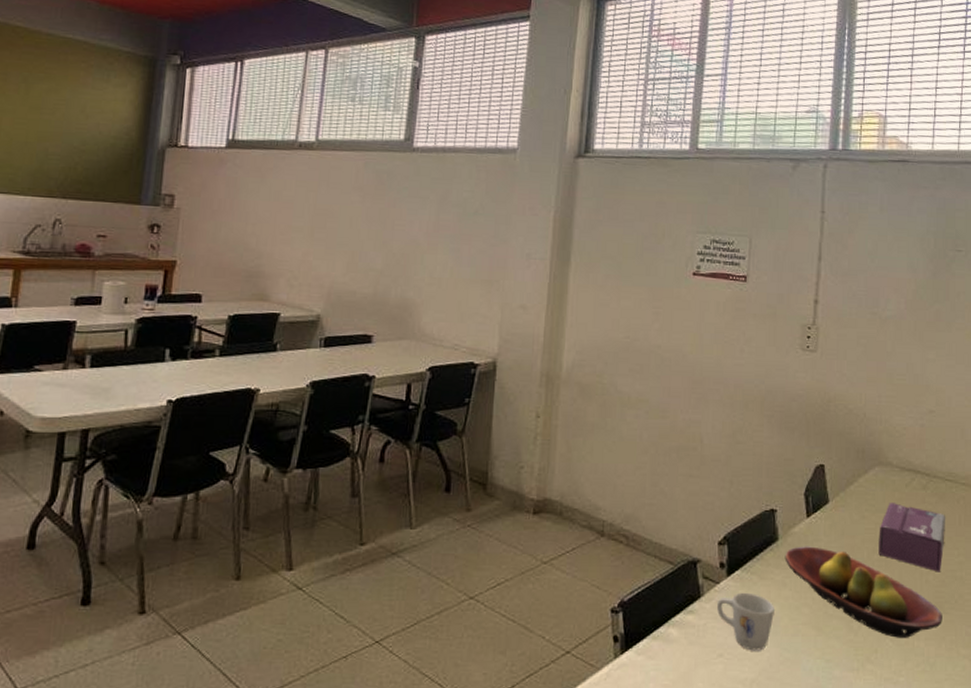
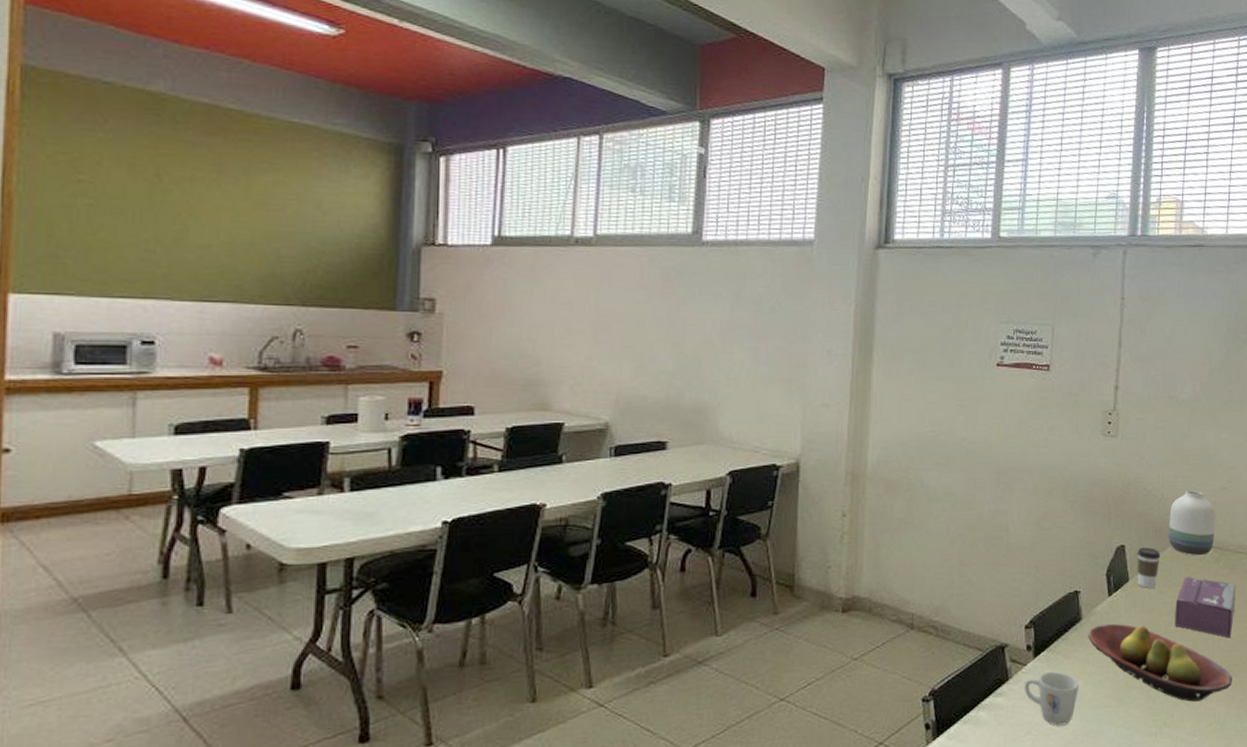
coffee cup: none [837,467,863,512] -> present [1137,547,1160,588]
vase: none [872,412,923,481] -> present [1169,490,1216,556]

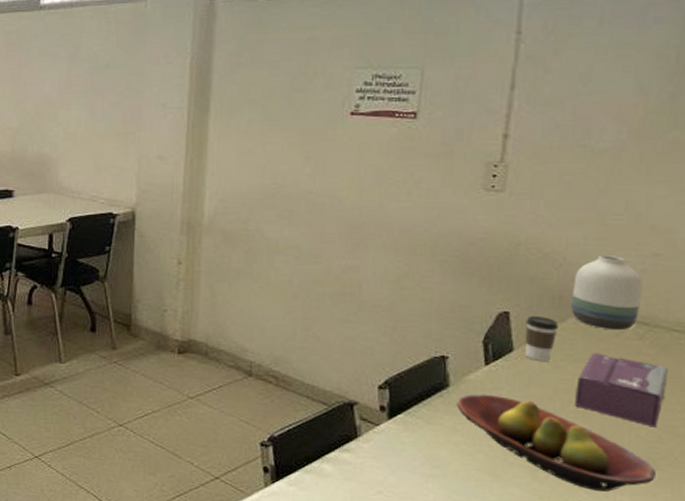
mug: present [1025,671,1079,726] -> none [376,435,443,492]

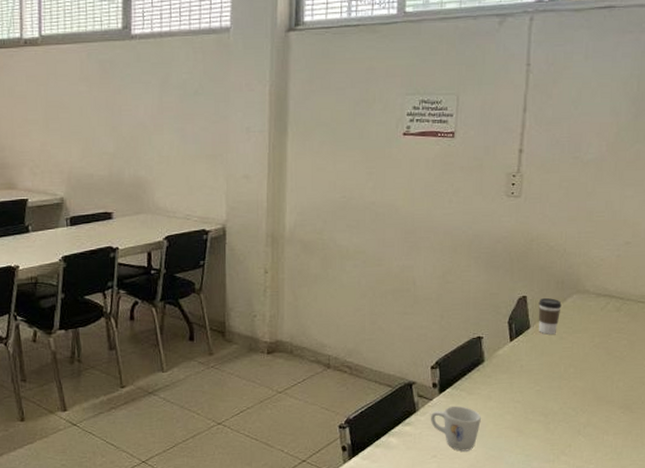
mug: none [376,435,443,492] -> present [431,405,481,452]
fruit bowl: present [456,393,656,492] -> none [490,365,630,434]
vase: present [571,255,643,331] -> none [570,245,619,305]
tissue box: present [575,353,669,428] -> none [574,324,637,380]

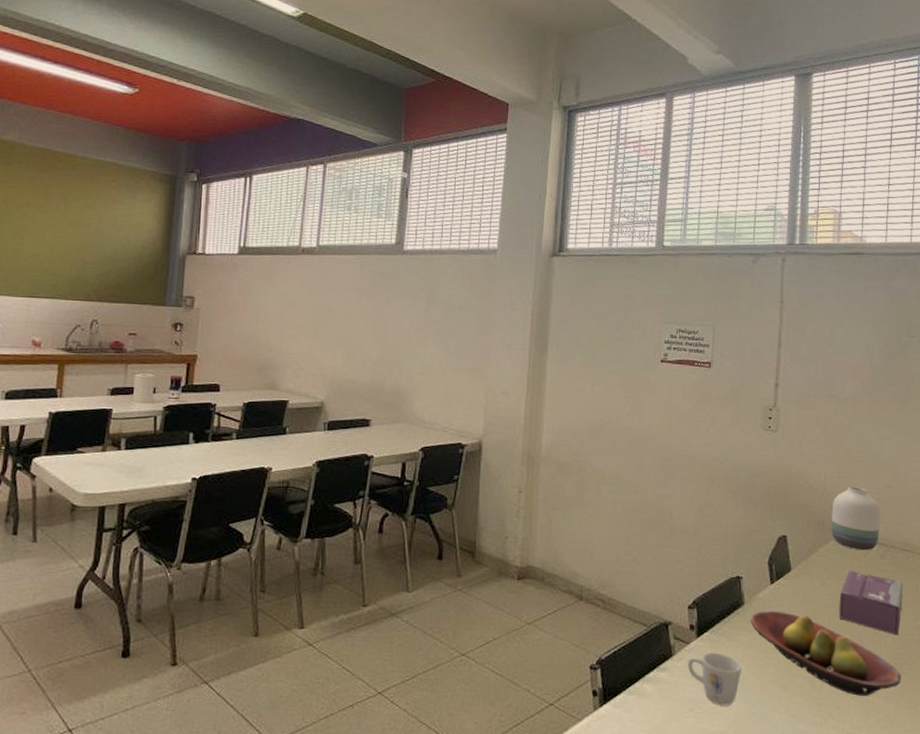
fruit bowl: none [490,365,630,434] -> present [750,610,901,696]
coffee cup: present [538,297,562,335] -> none [799,538,823,579]
vase: none [570,245,619,305] -> present [831,487,880,551]
tissue box: none [574,324,637,380] -> present [839,571,904,636]

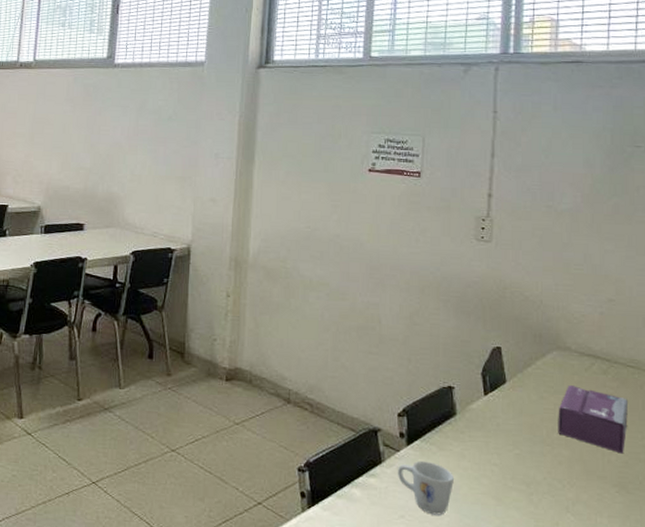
fruit bowl: present [750,610,901,696] -> none [463,421,626,514]
vase: present [831,487,880,551] -> none [549,299,603,366]

